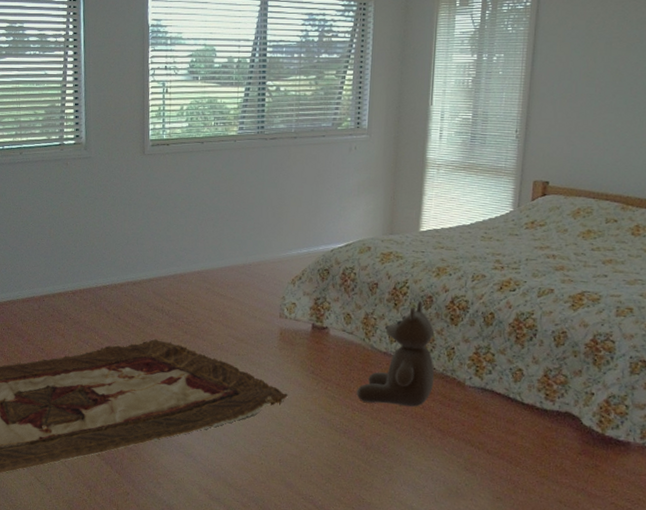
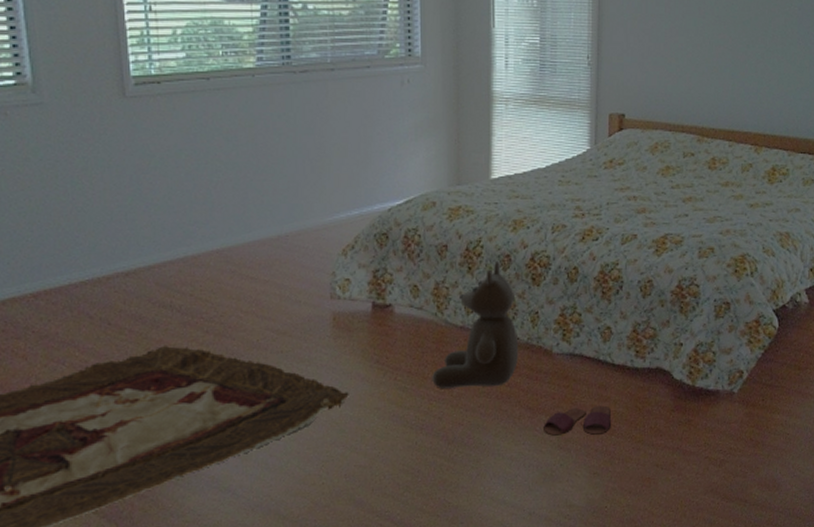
slippers: none [452,435,517,465] -> present [544,405,611,436]

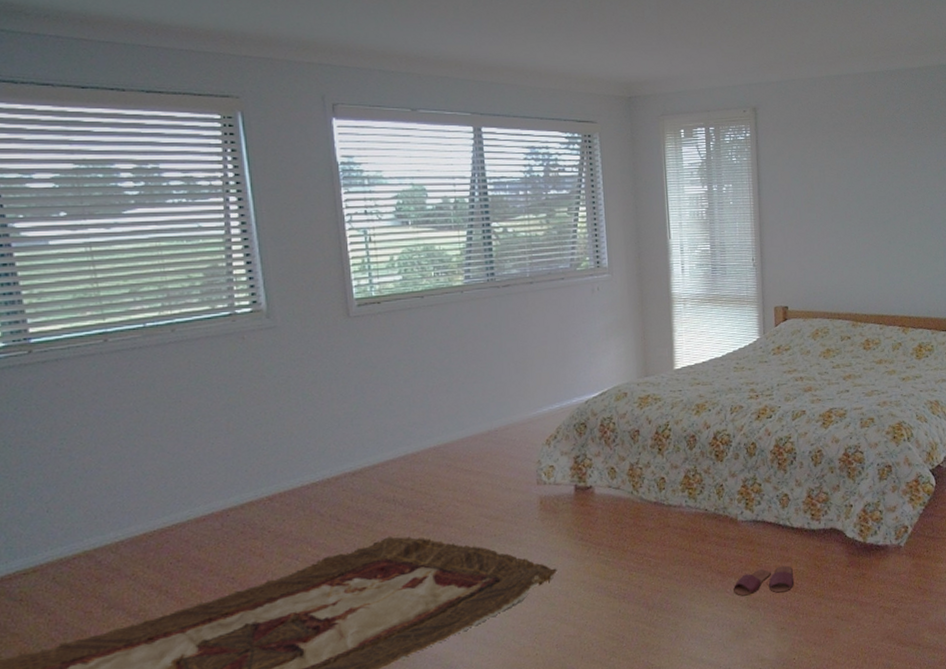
bear: present [432,260,519,389] -> none [631,441,708,560]

